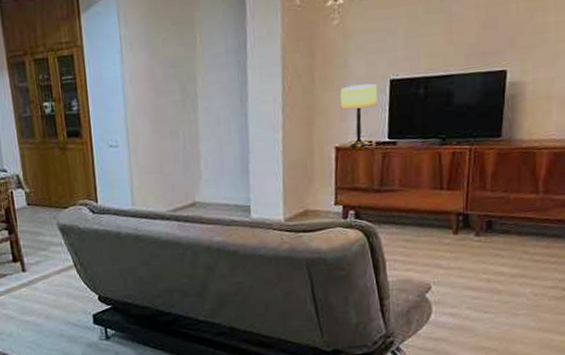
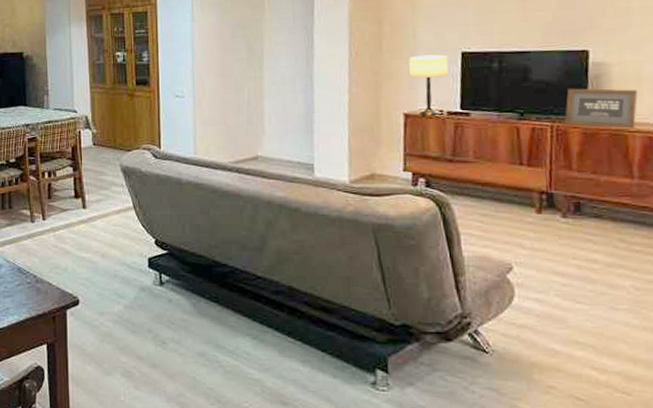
picture frame: none [481,107,547,148] -> present [564,88,638,129]

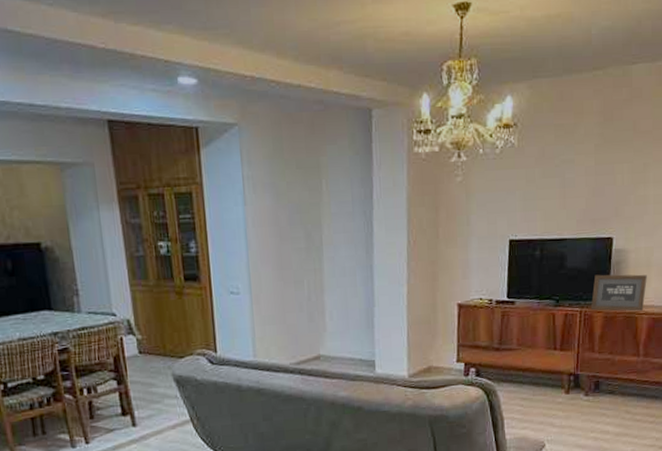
table lamp: present [408,54,448,117] -> none [462,242,497,307]

